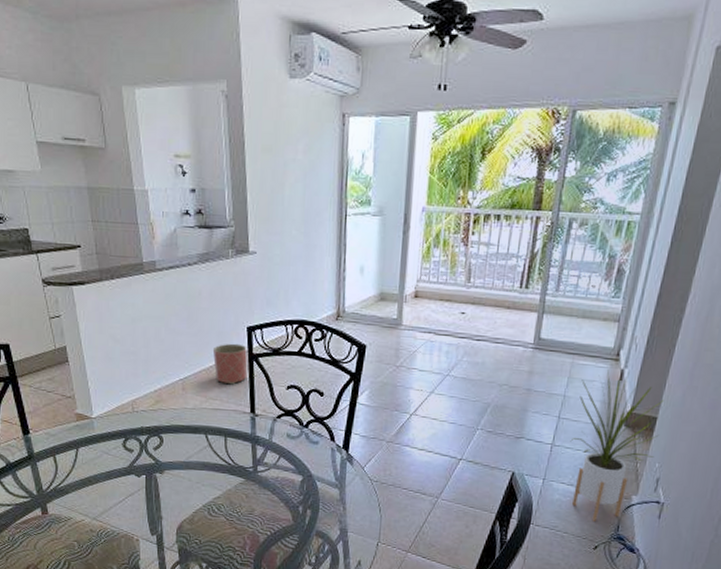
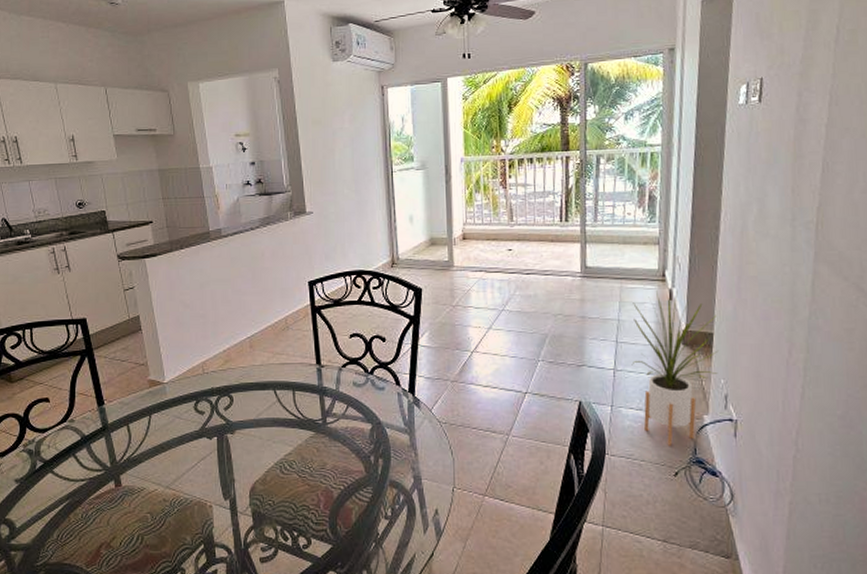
planter: present [212,343,247,385] -> none [277,298,310,338]

